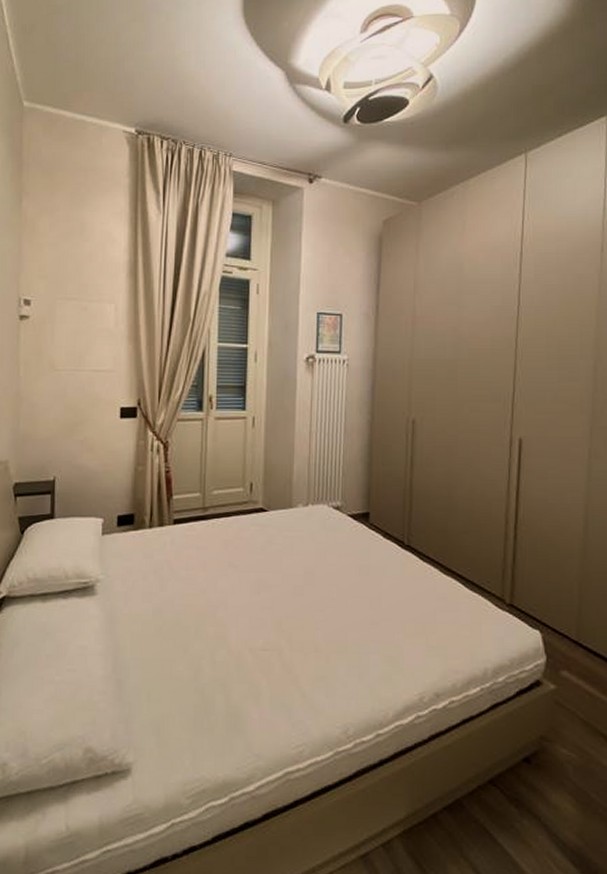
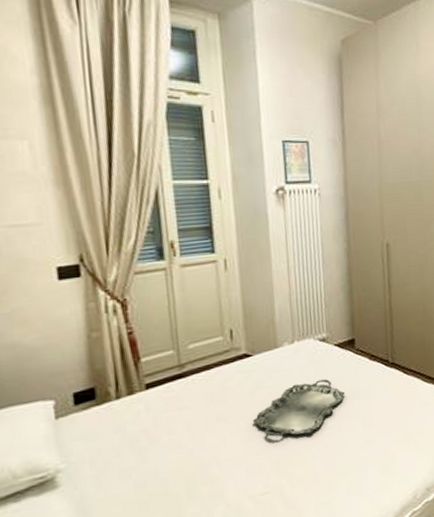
serving tray: none [262,547,355,600] -> present [253,378,346,437]

